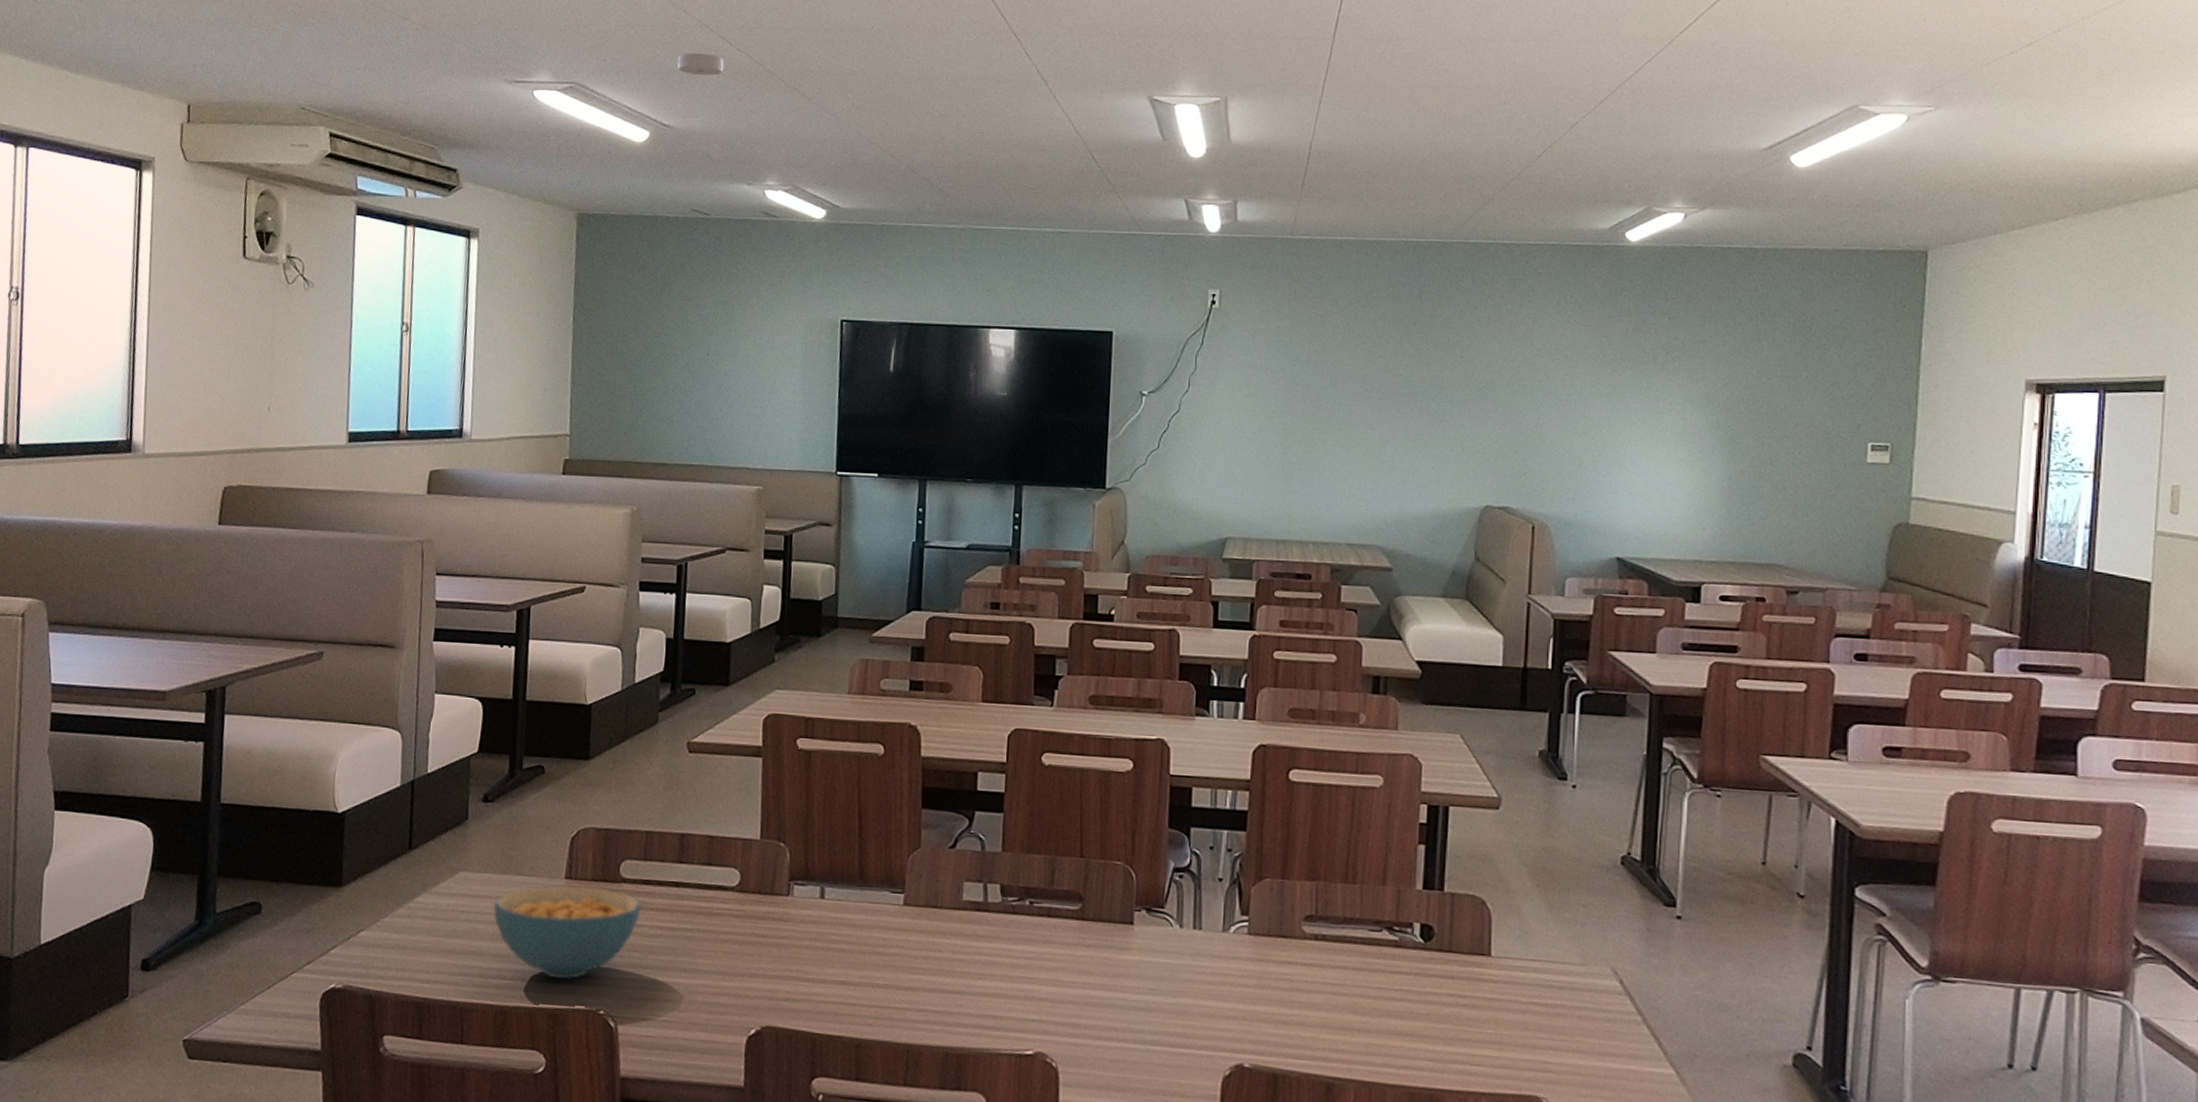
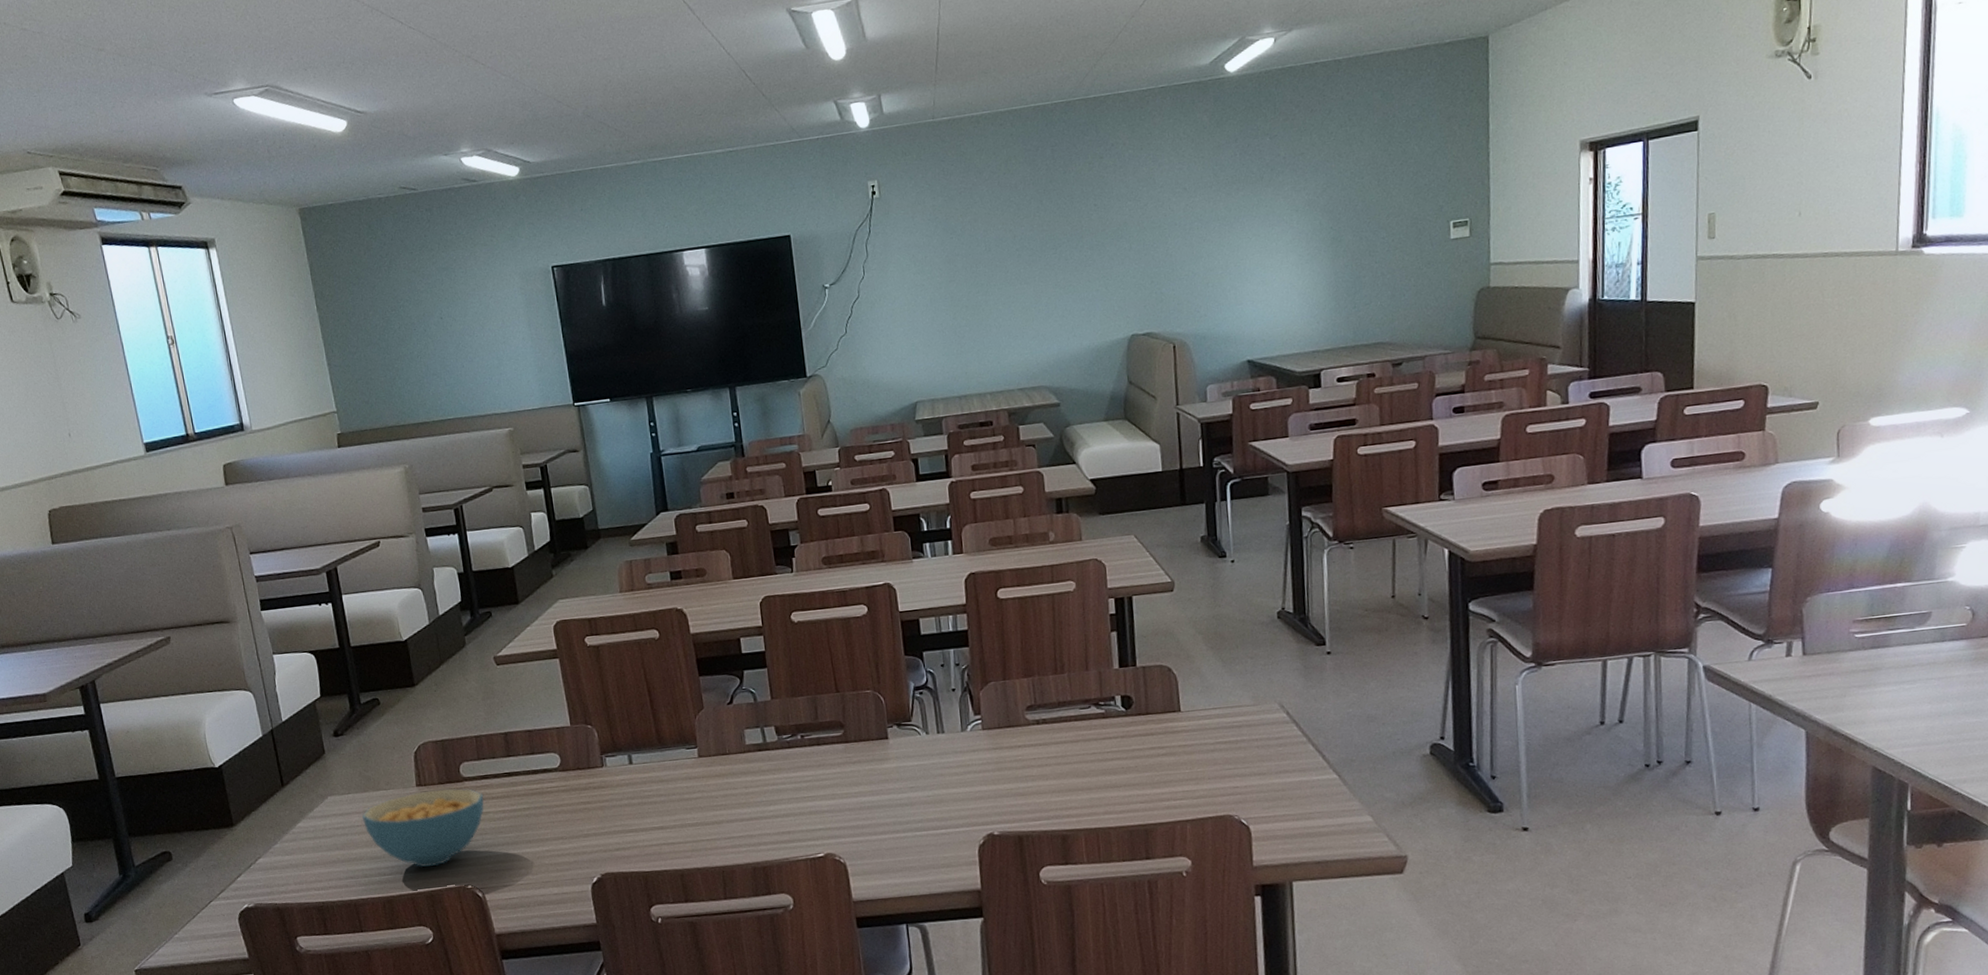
smoke detector: present [677,53,724,76] -> none [356,36,401,59]

